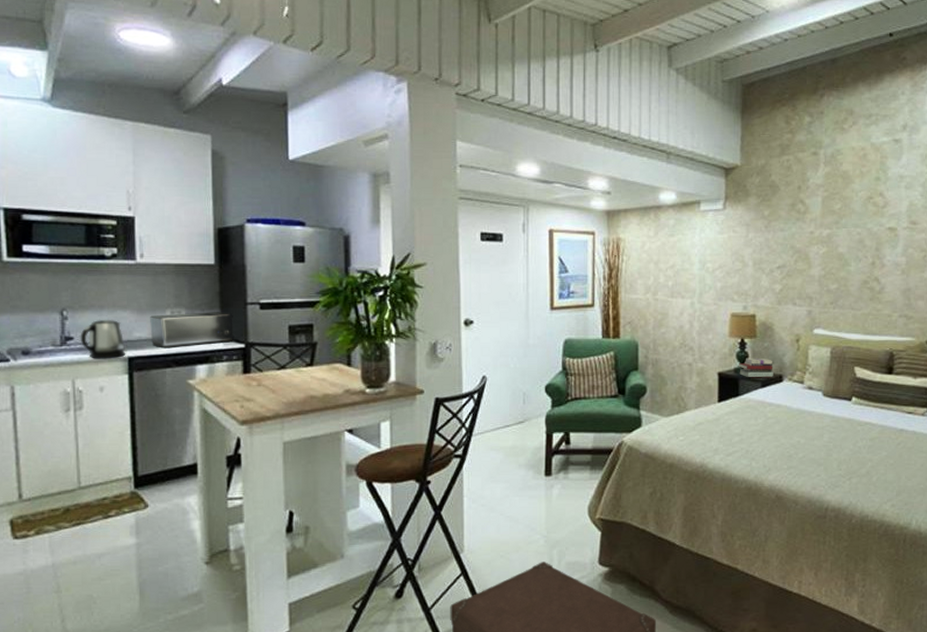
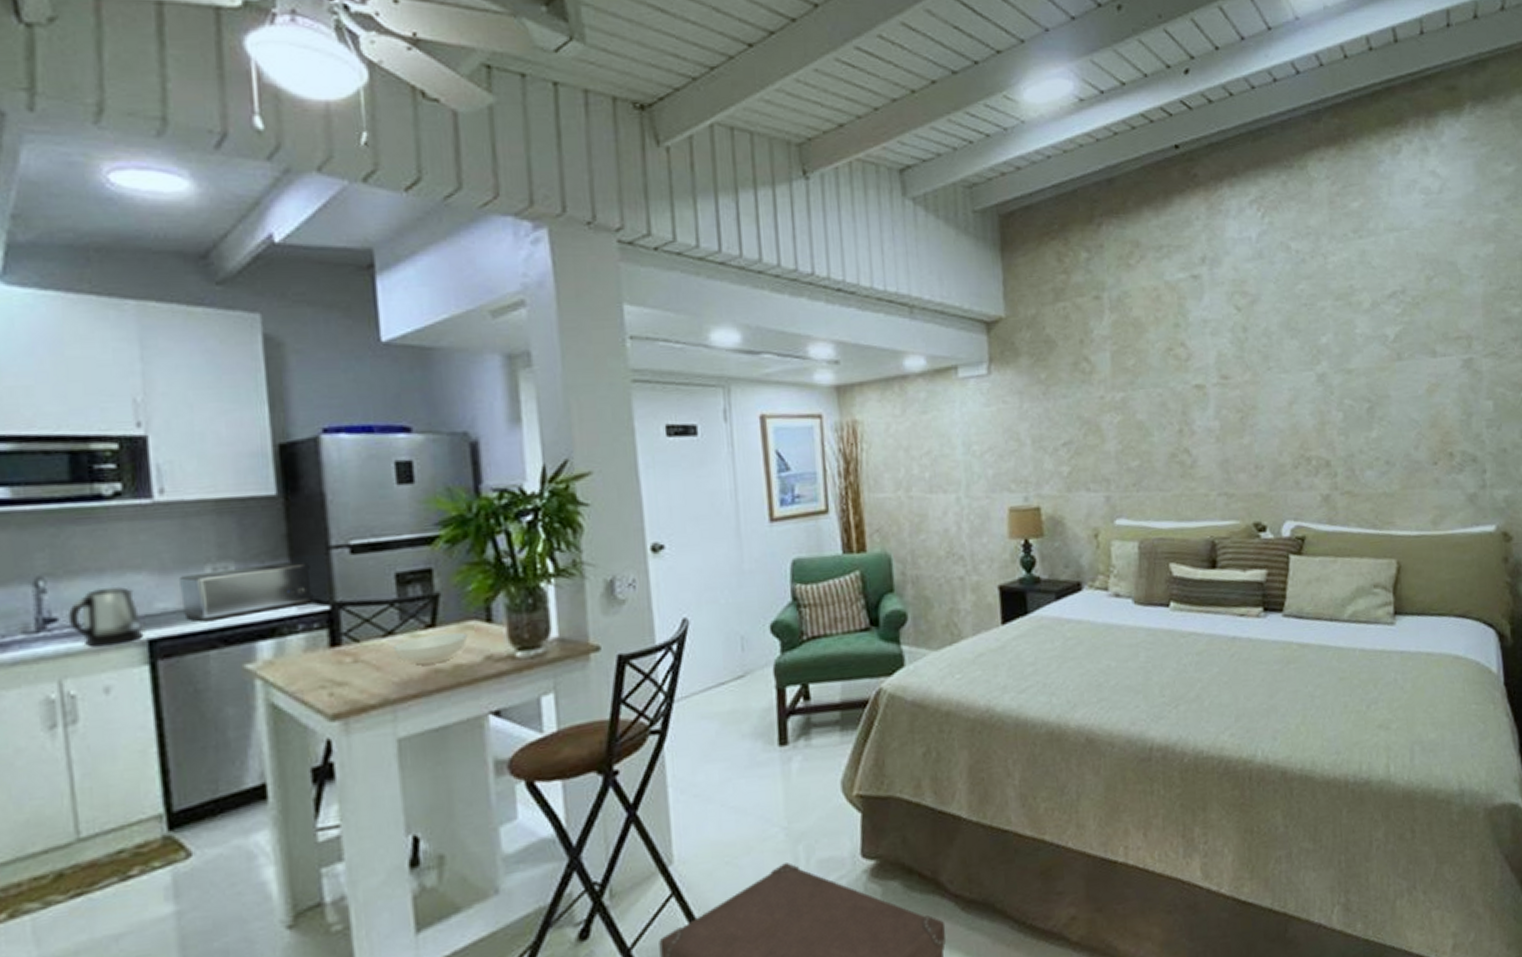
bowl: none [284,371,334,392] -> present [393,632,468,665]
books: present [738,357,773,378] -> none [1023,561,1070,590]

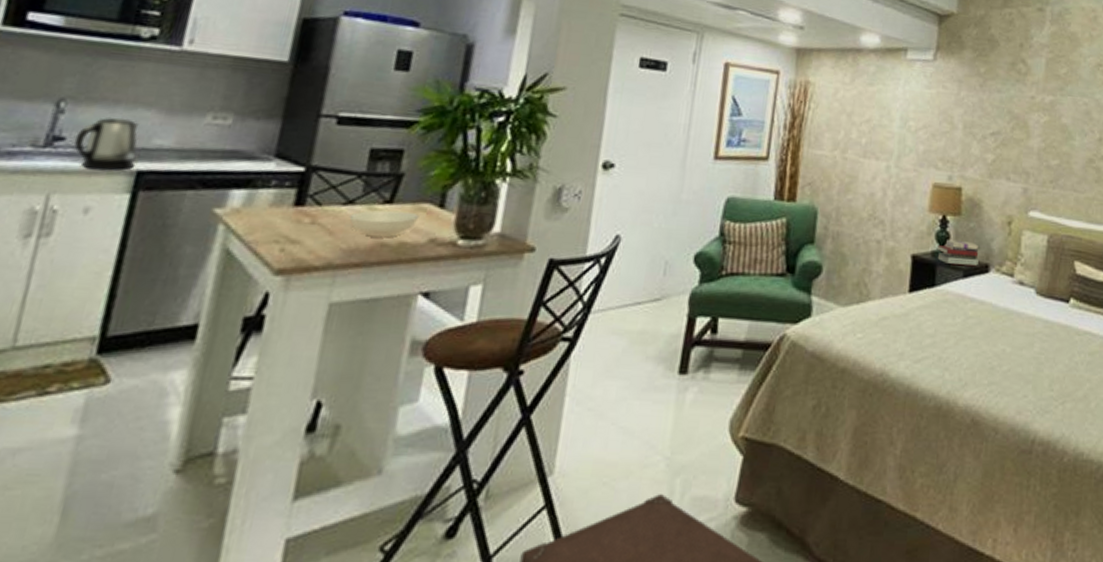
toaster: present [180,562,312,622] -> none [175,119,297,164]
books: none [1023,561,1070,590] -> present [936,239,979,267]

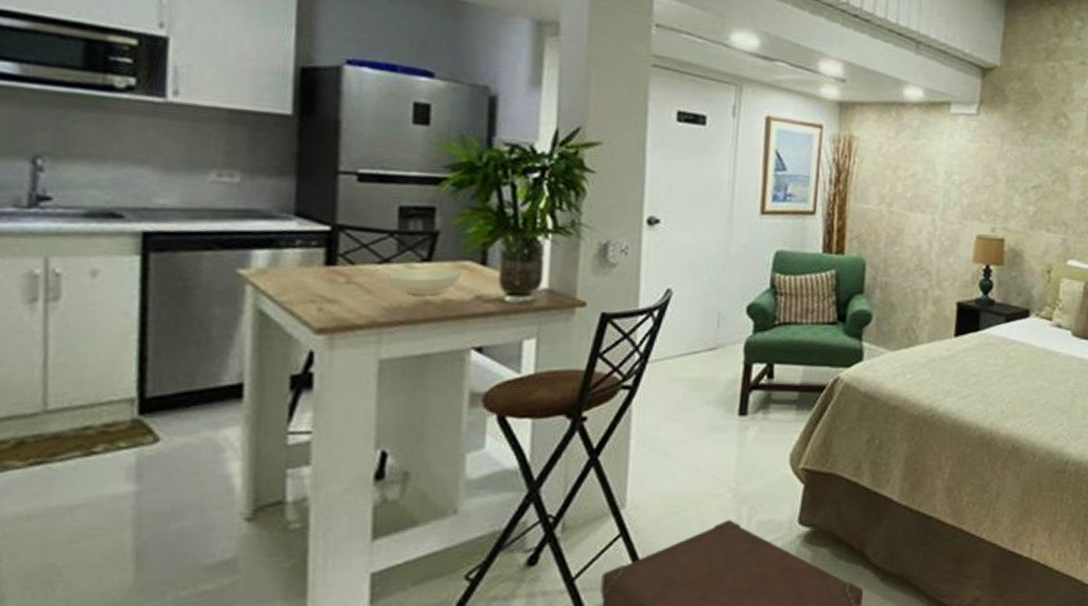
kettle: present [73,116,139,170] -> none [62,174,138,231]
books: present [936,239,979,267] -> none [980,287,1020,312]

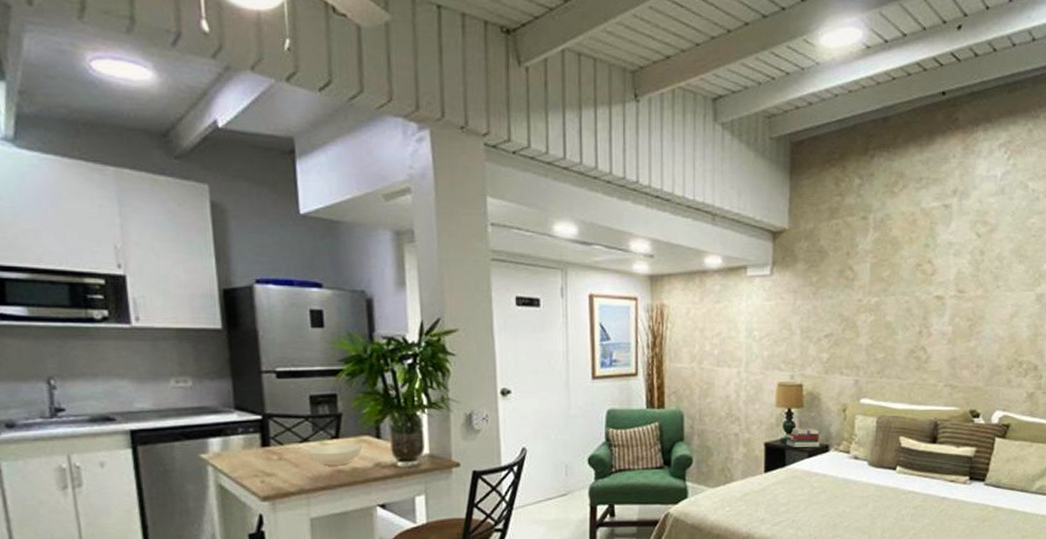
books: none [980,287,1020,312] -> present [785,427,820,448]

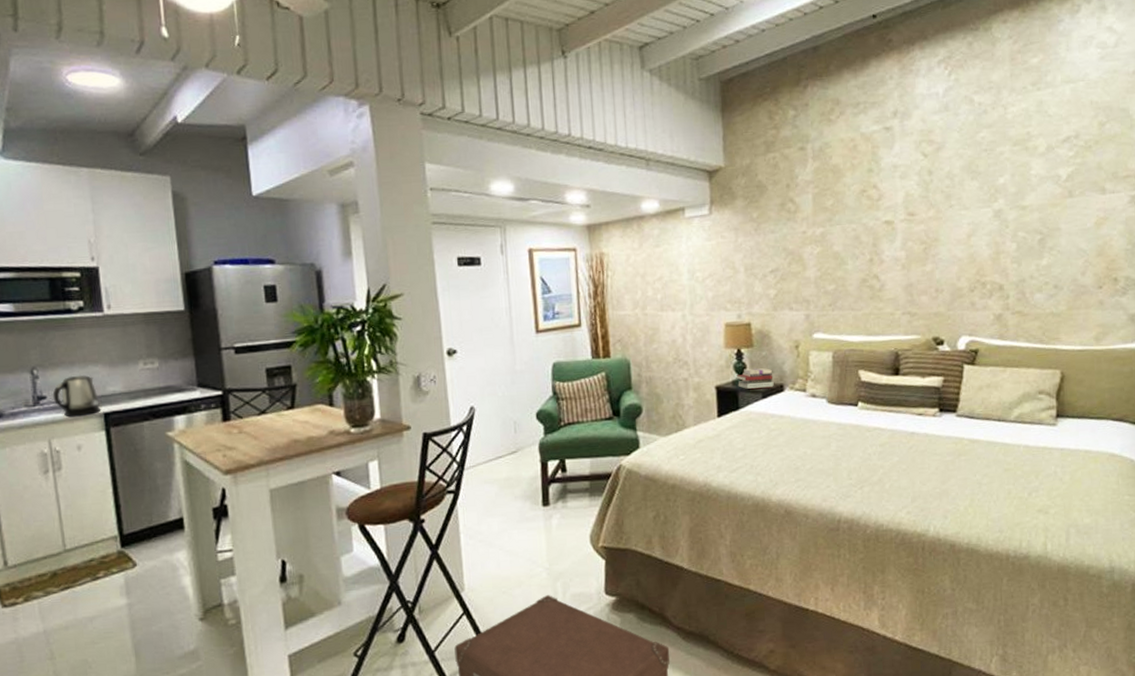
kettle: none [72,388,126,432] -> present [52,374,100,417]
bowl: present [307,443,363,466] -> none [265,413,317,437]

